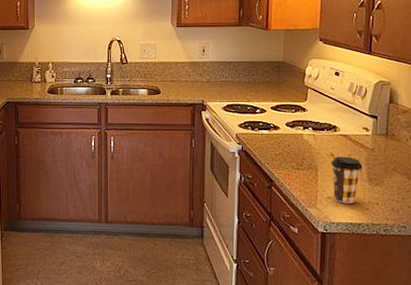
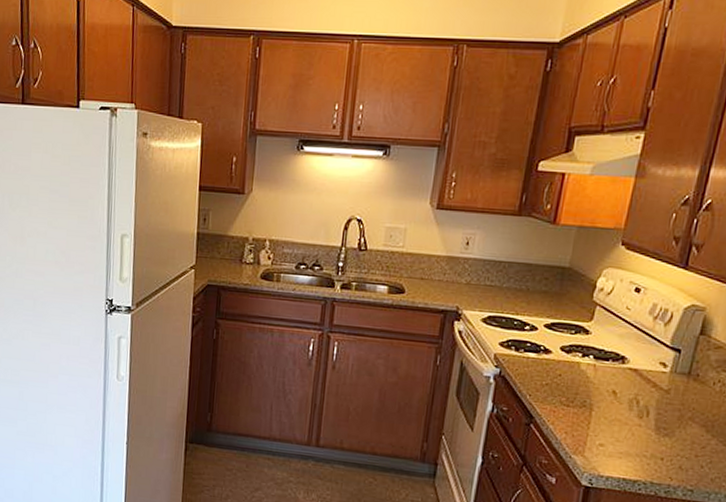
coffee cup: present [330,157,363,203] -> none [607,395,651,455]

